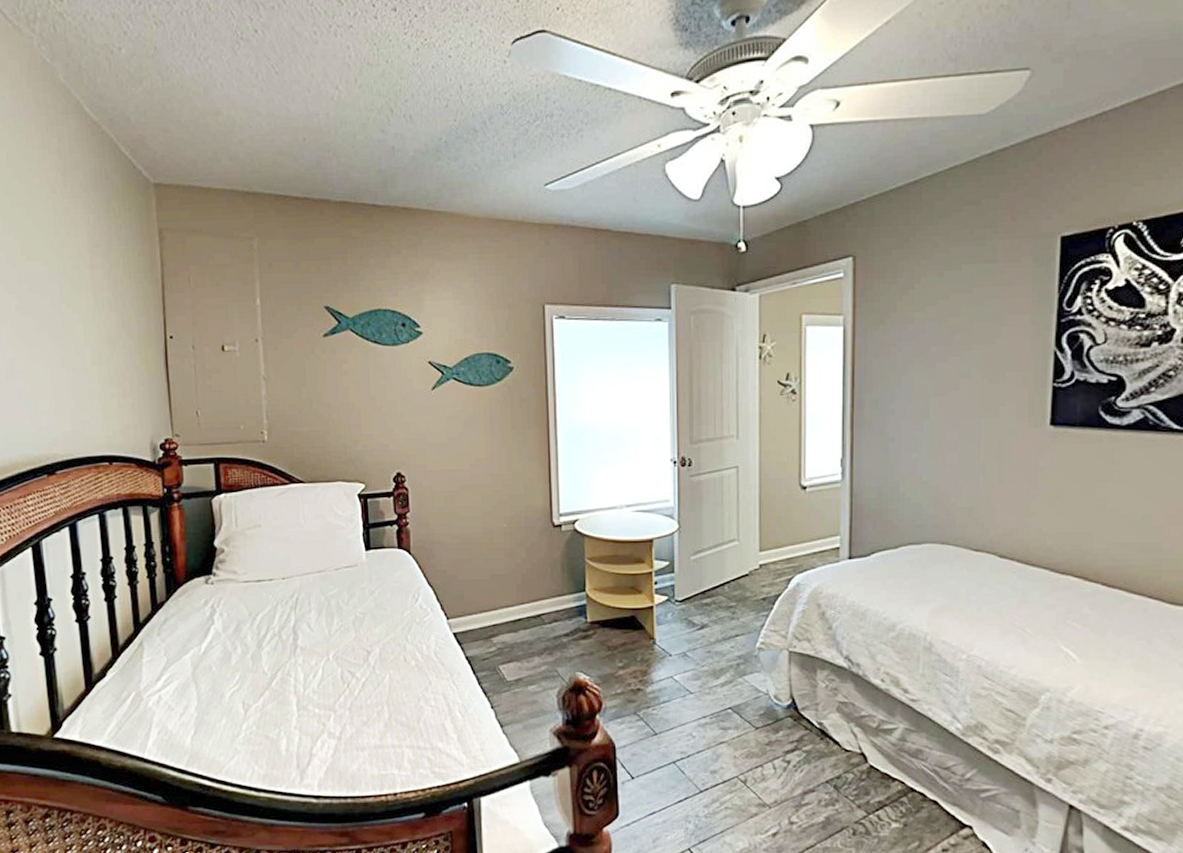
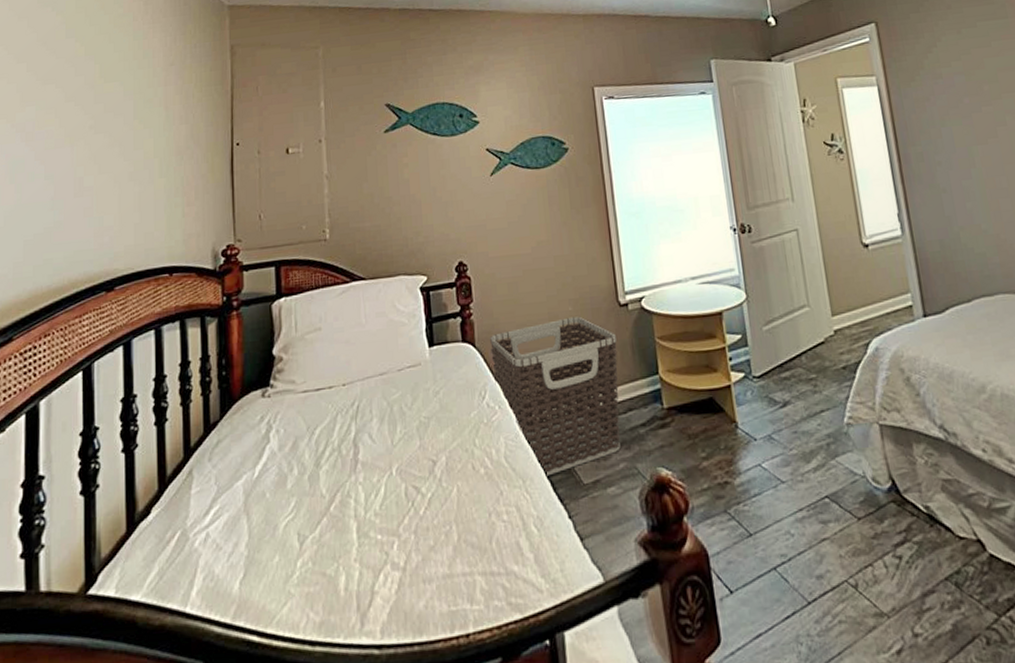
clothes hamper: none [425,533,549,672] -> present [490,316,621,476]

